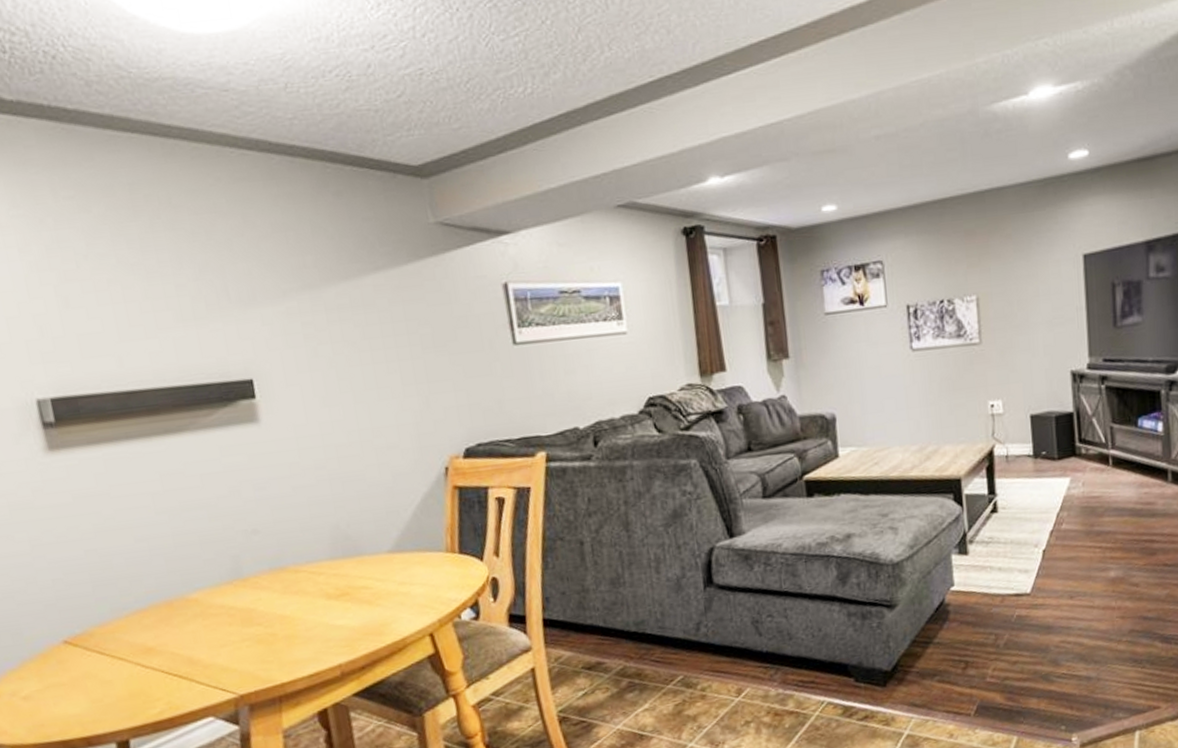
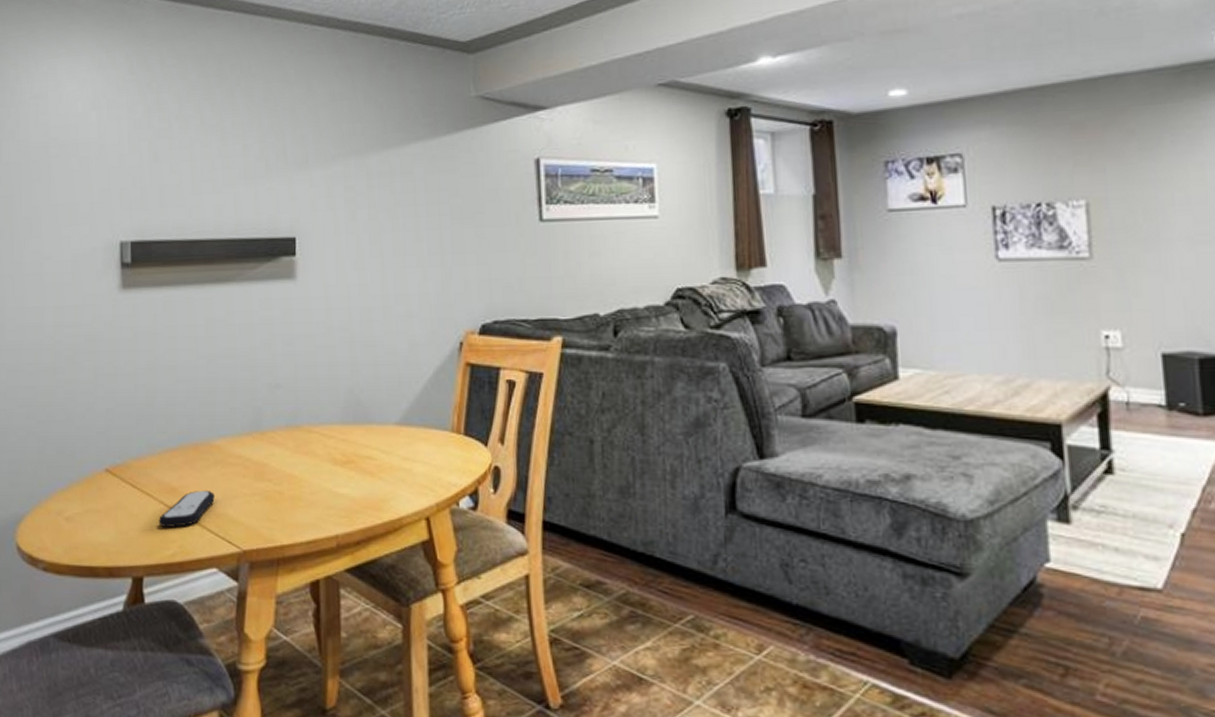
remote control: none [137,644,200,688] -> present [158,490,215,527]

